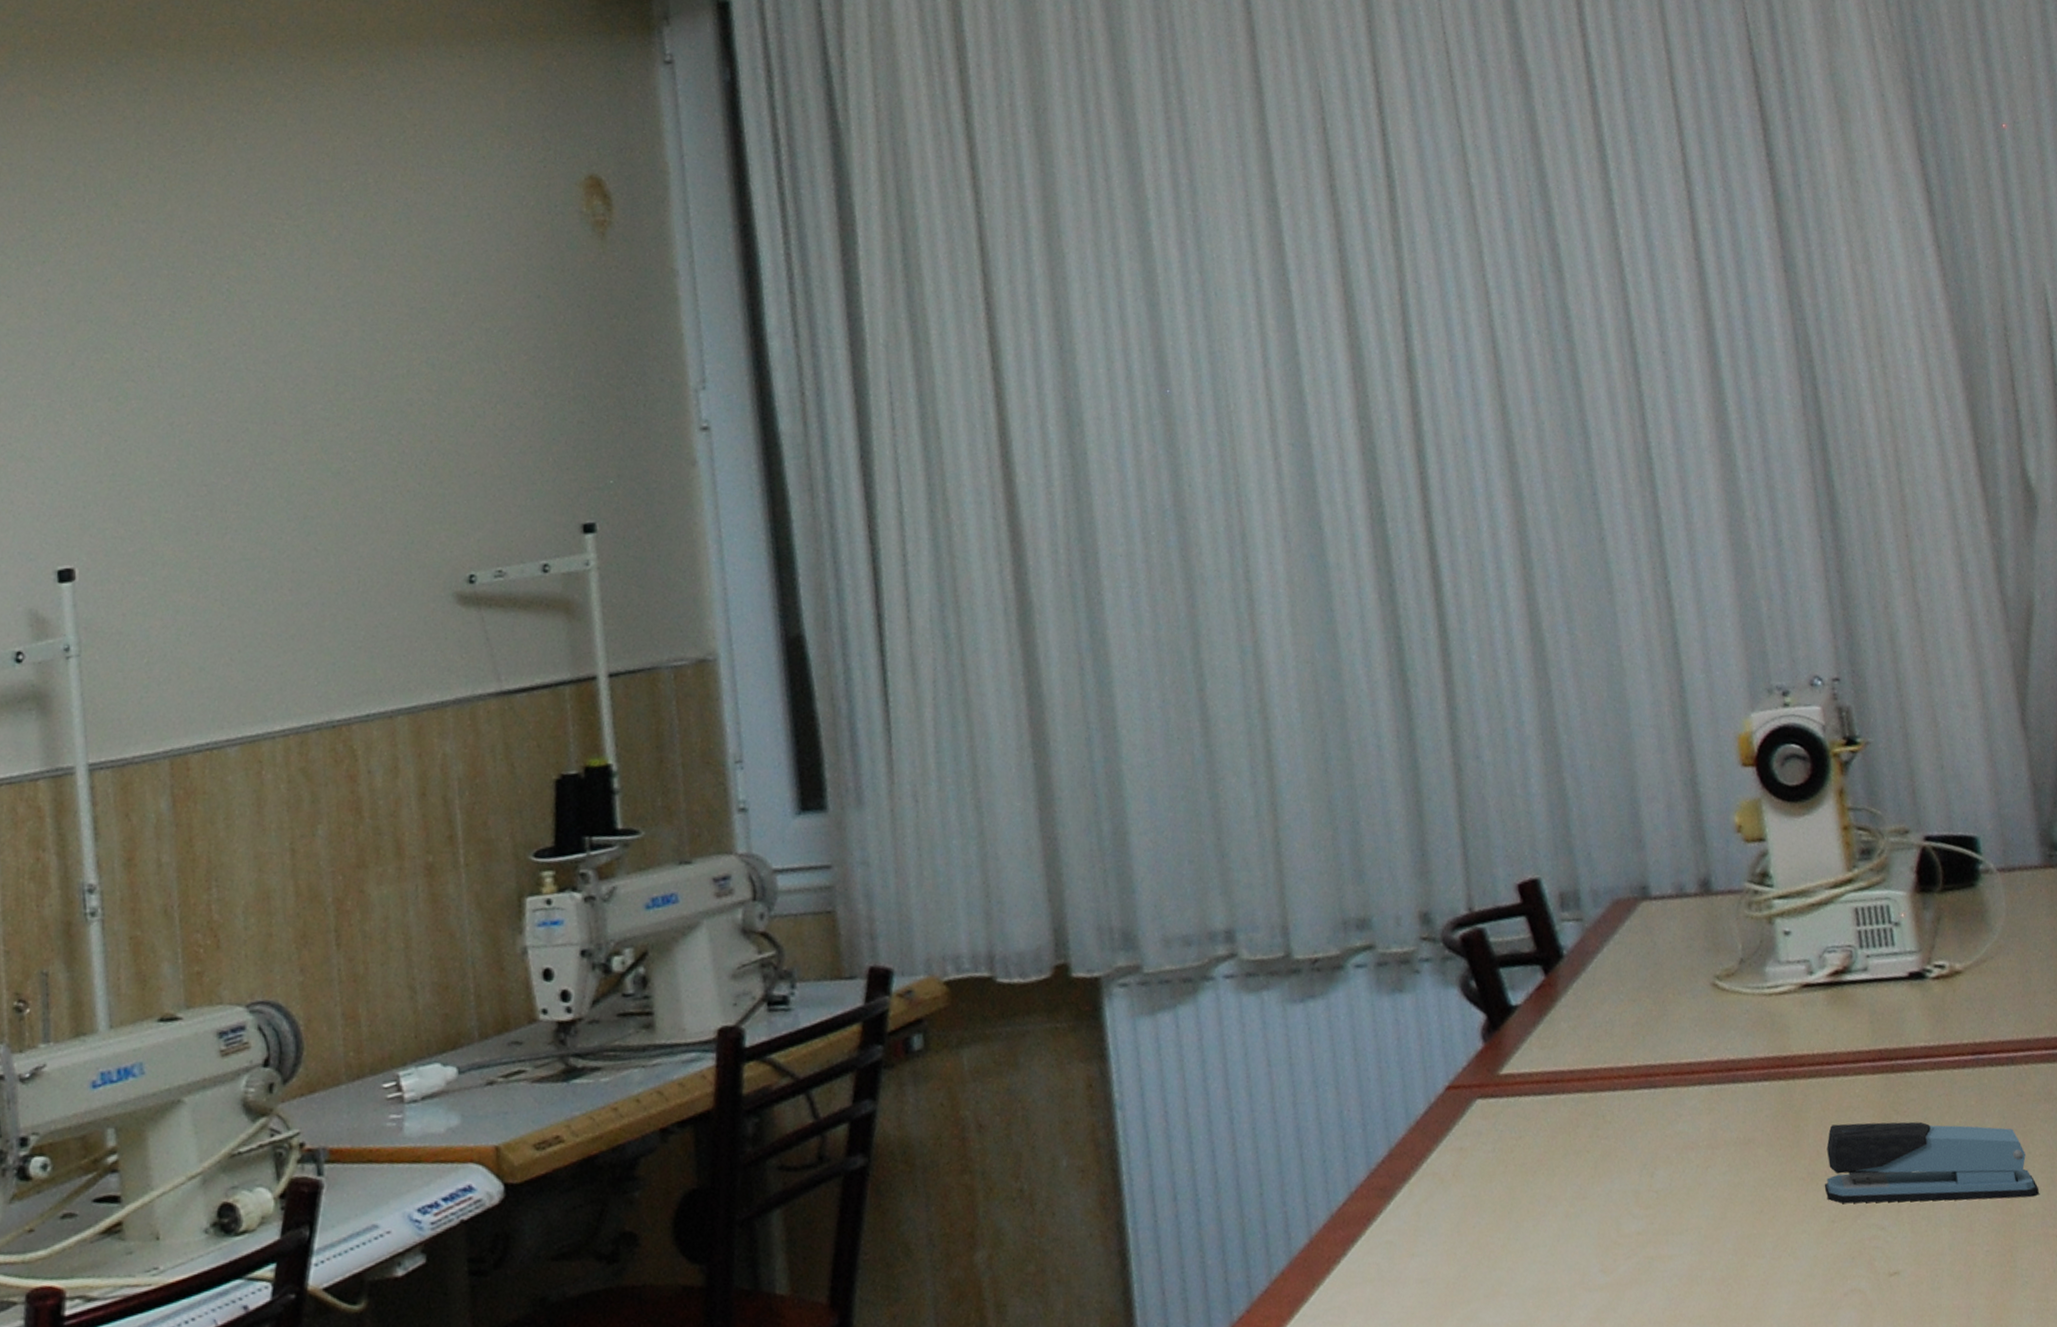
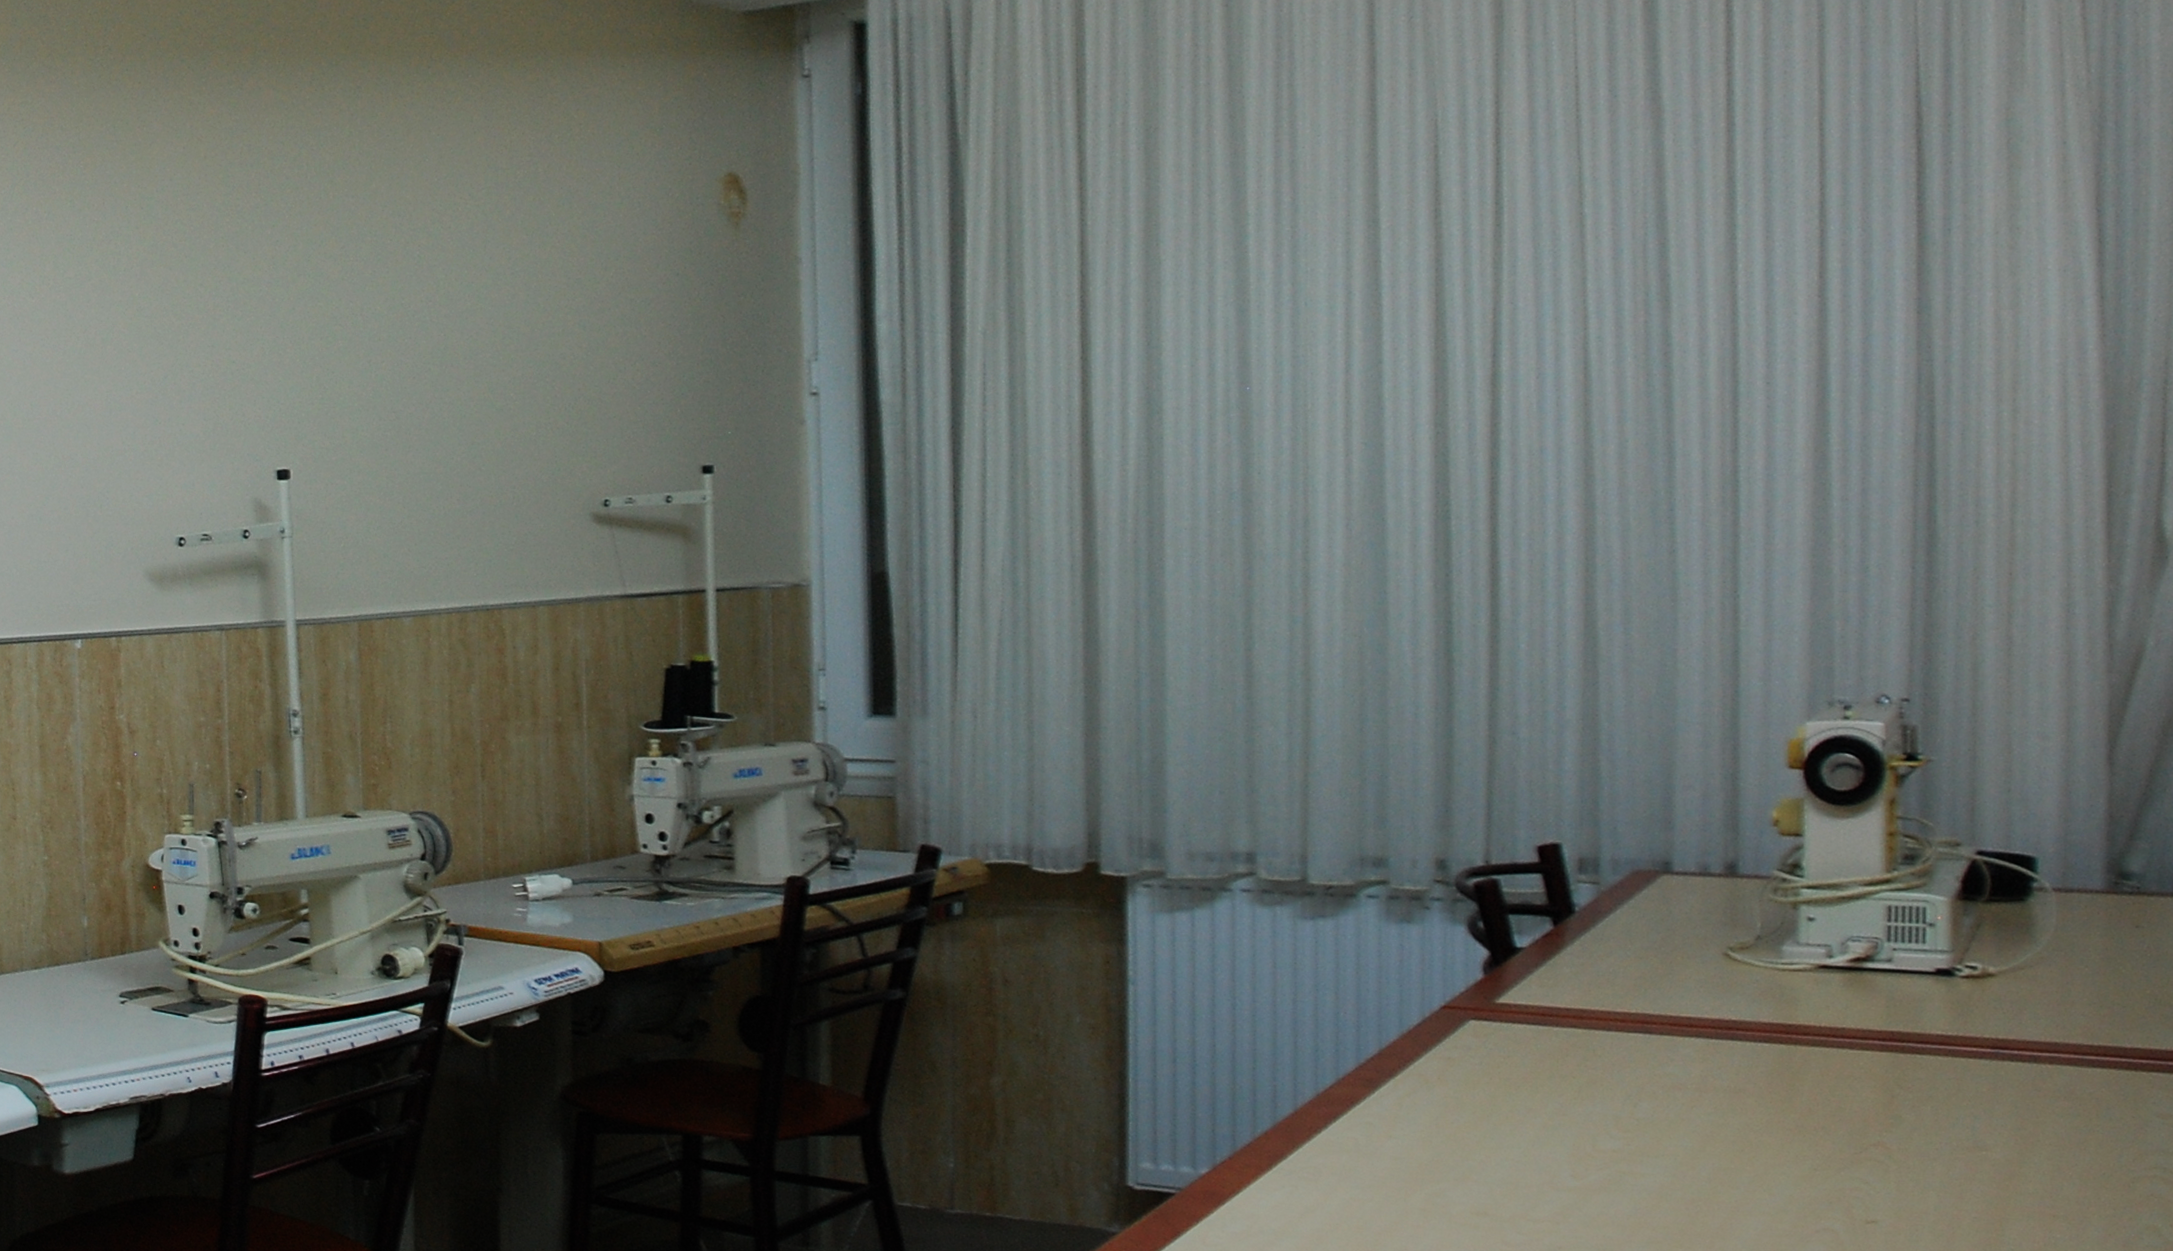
stapler: present [1824,1121,2039,1204] -> none [1811,1089,2042,1179]

